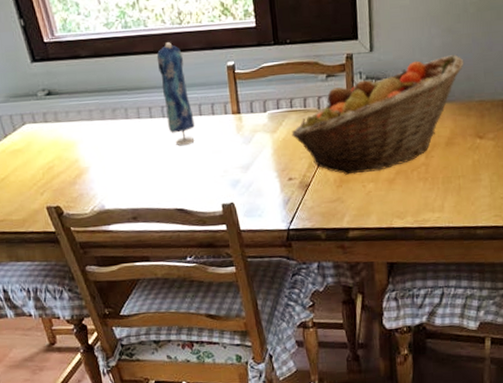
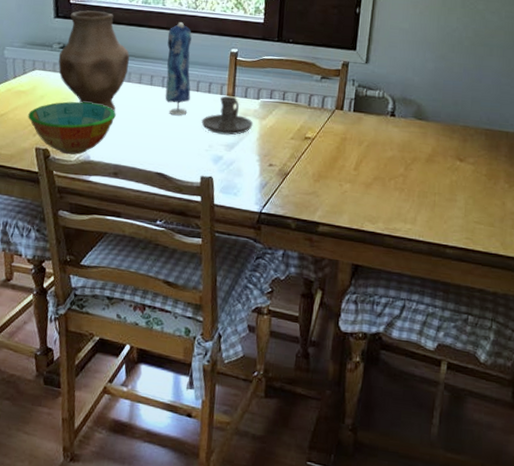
bowl: none [30,148,122,208] -> present [28,101,116,155]
vase: none [46,45,123,153] -> present [58,10,130,111]
candle holder: none [211,114,265,157] -> present [201,95,253,135]
fruit basket: present [291,54,464,175] -> none [279,79,454,174]

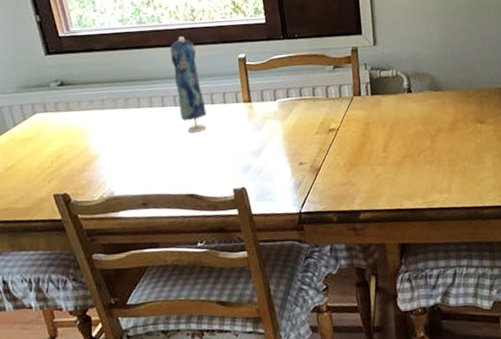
bowl: present [28,101,116,155] -> none [38,136,133,195]
vase: present [58,10,130,111] -> none [58,39,136,140]
candle holder: present [201,95,253,135] -> none [223,102,276,143]

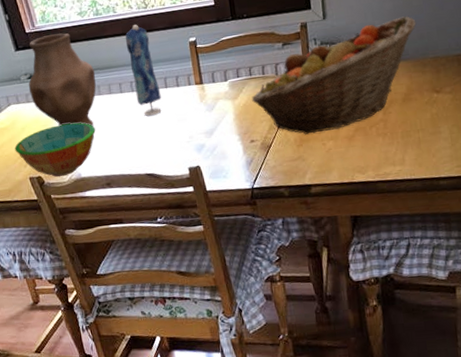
bowl: none [38,136,133,195] -> present [14,122,96,177]
vase: none [58,39,136,140] -> present [28,33,96,126]
fruit basket: none [301,48,462,159] -> present [251,16,417,135]

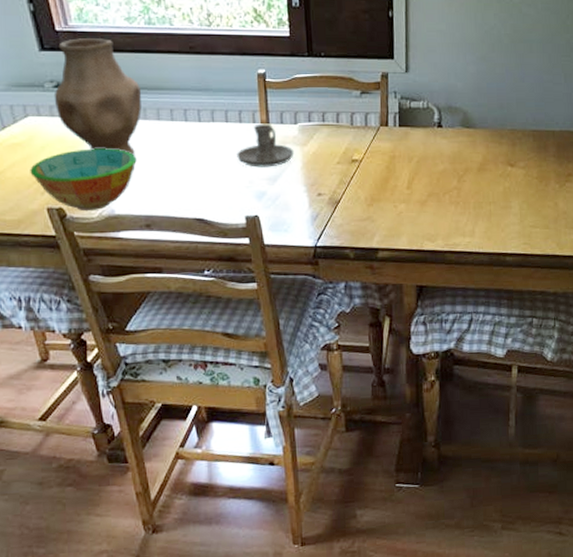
dress: present [125,24,162,116] -> none [181,43,220,151]
candle holder: none [177,84,227,124] -> present [237,123,295,168]
fruit basket: present [251,16,417,135] -> none [323,83,498,194]

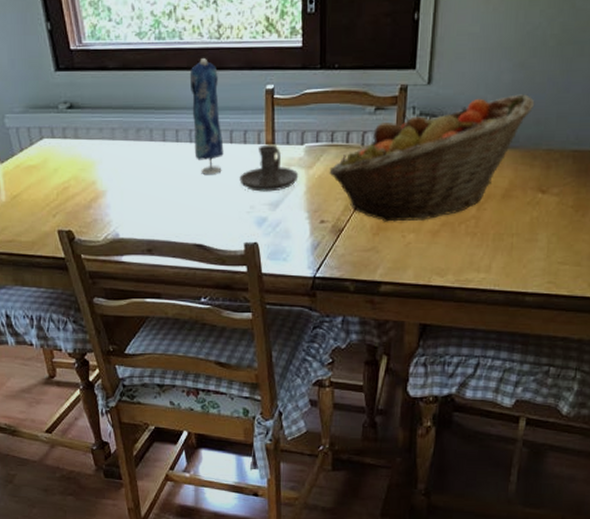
bowl: present [30,148,137,212] -> none [43,171,141,235]
vase: present [53,38,141,155] -> none [67,56,148,178]
dress: none [181,43,220,151] -> present [189,58,224,174]
fruit basket: none [323,83,498,194] -> present [329,94,535,222]

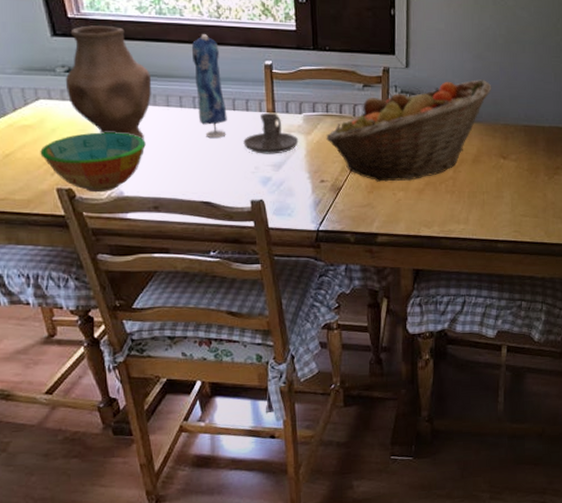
bowl: none [43,171,141,235] -> present [40,132,146,193]
vase: none [67,56,148,178] -> present [65,25,151,139]

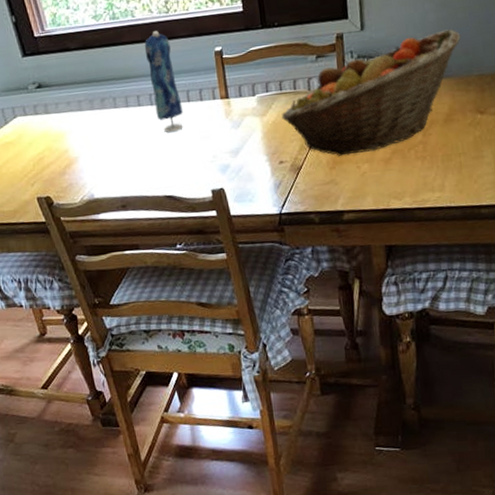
bowl: present [40,132,146,193] -> none [21,138,110,198]
vase: present [65,25,151,139] -> none [36,38,112,142]
candle holder: present [243,112,299,154] -> none [200,98,255,142]

